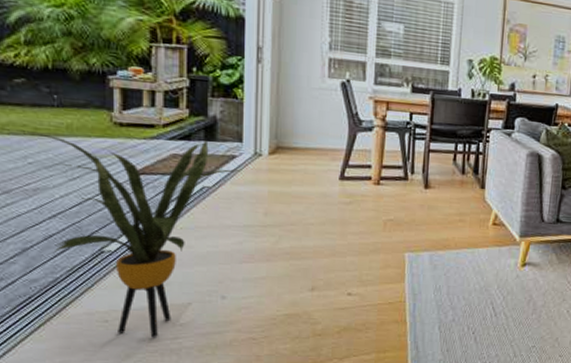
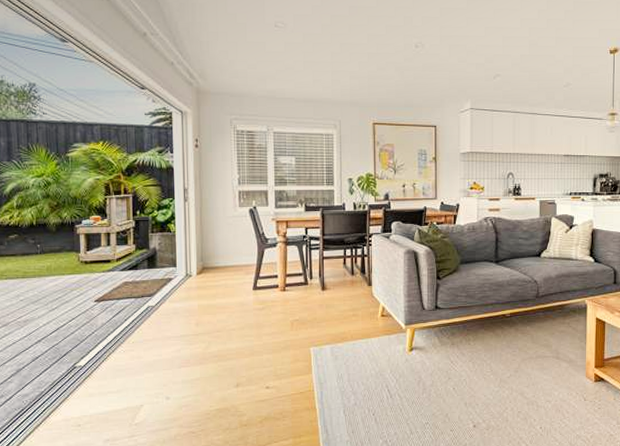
house plant: present [16,130,239,338] -> none [12,268,175,437]

